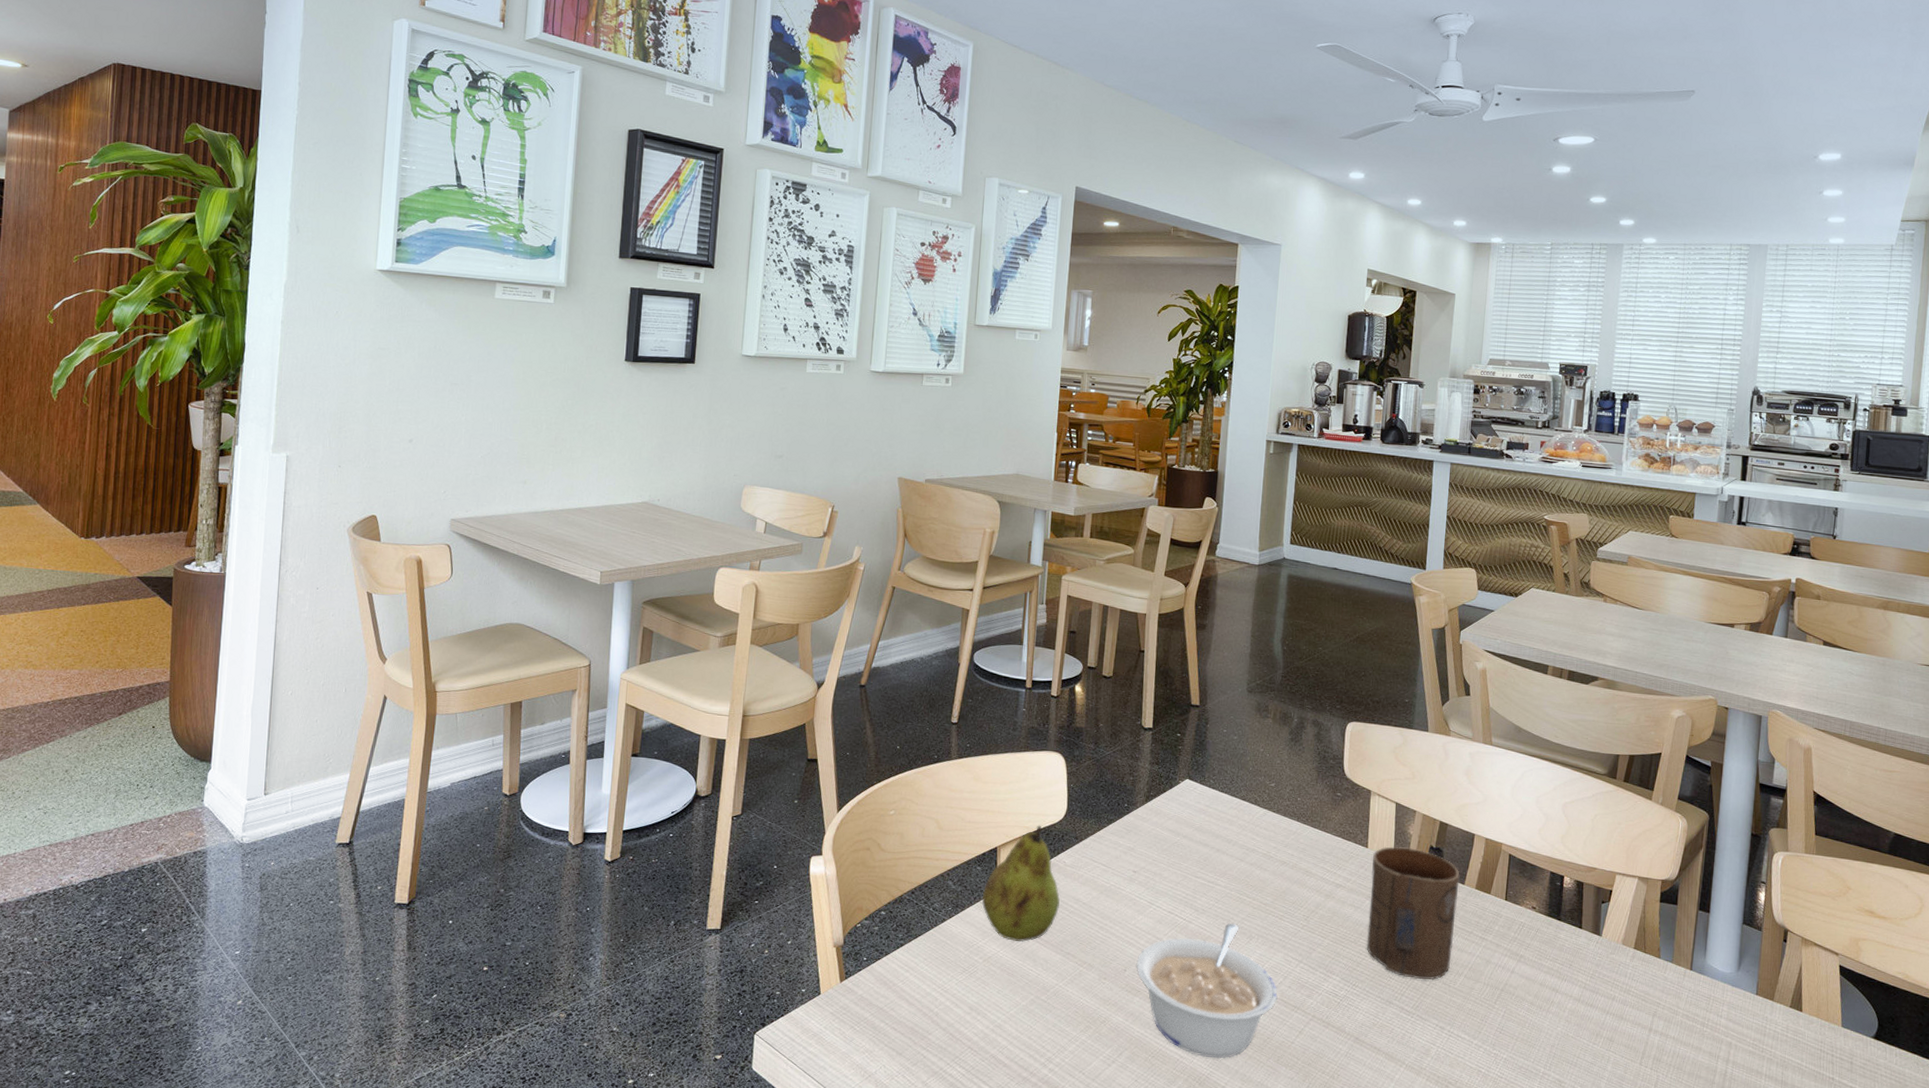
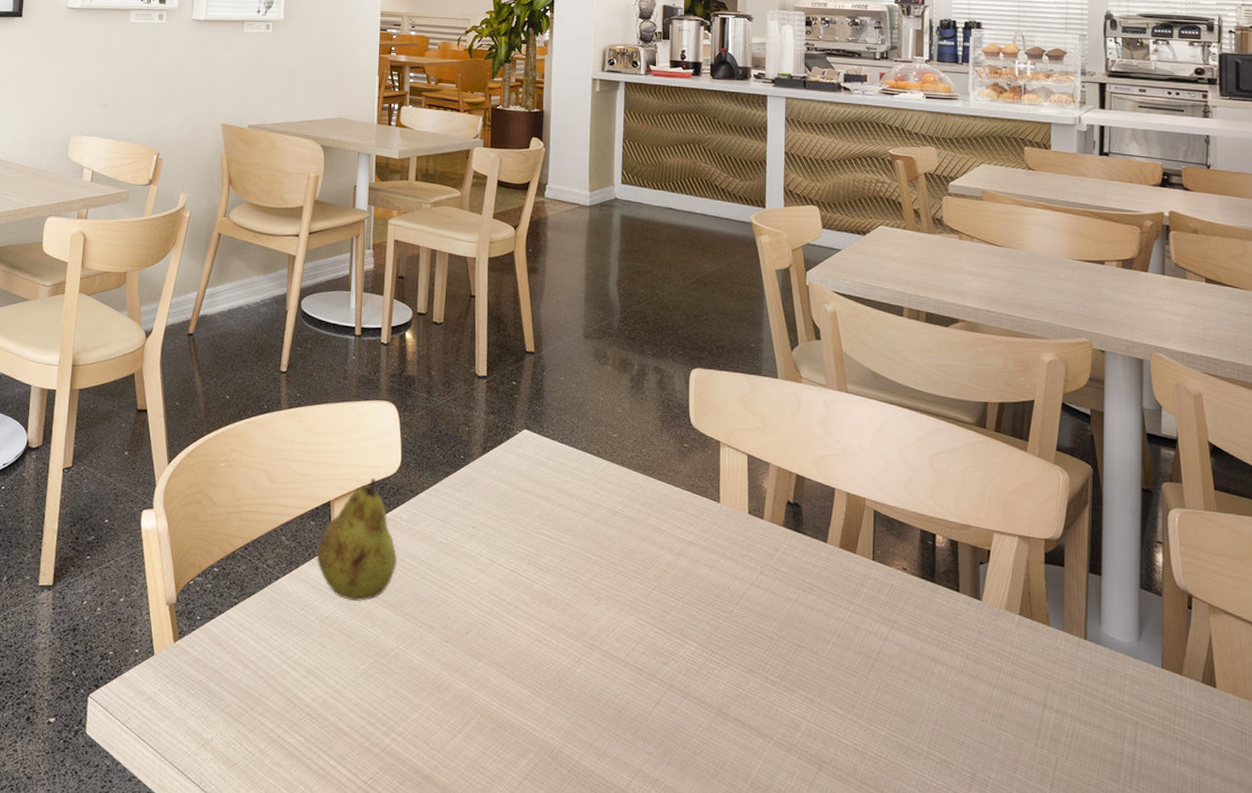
legume: present [1136,922,1278,1059] -> none [479,582,631,731]
cup: present [1366,846,1460,980] -> none [724,501,821,647]

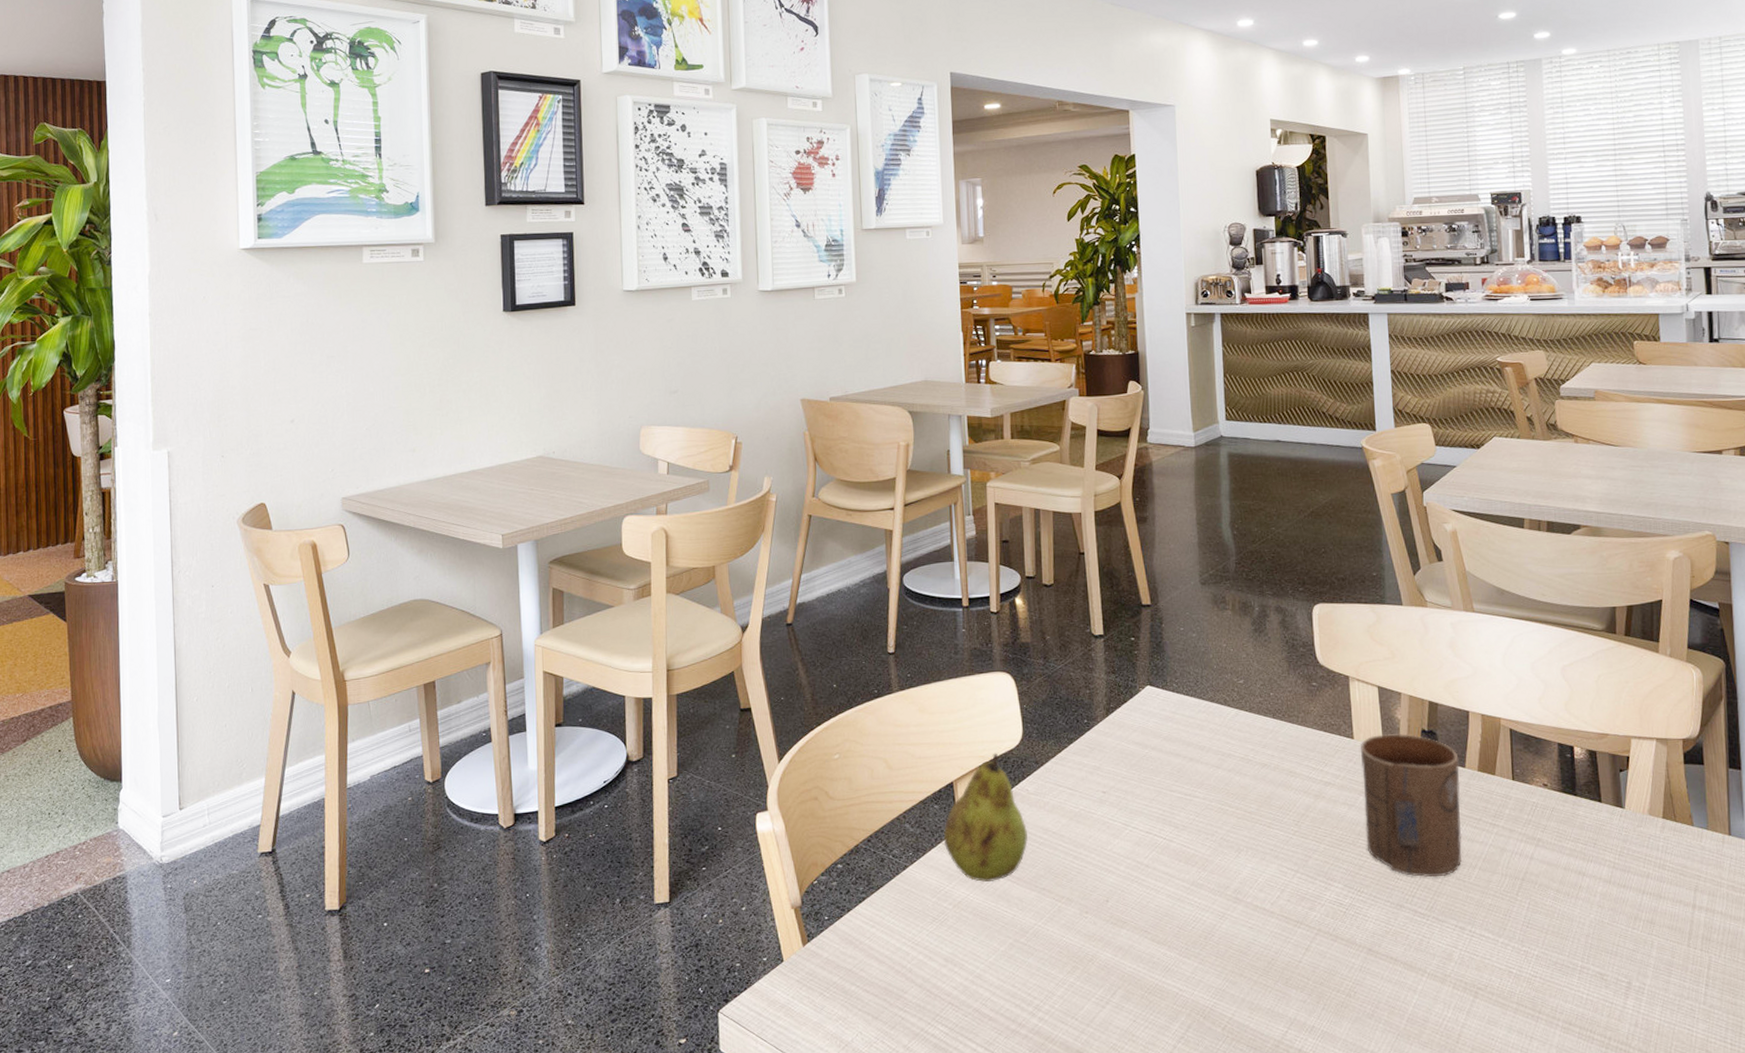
cup: none [724,501,821,647] -> present [1360,733,1462,877]

